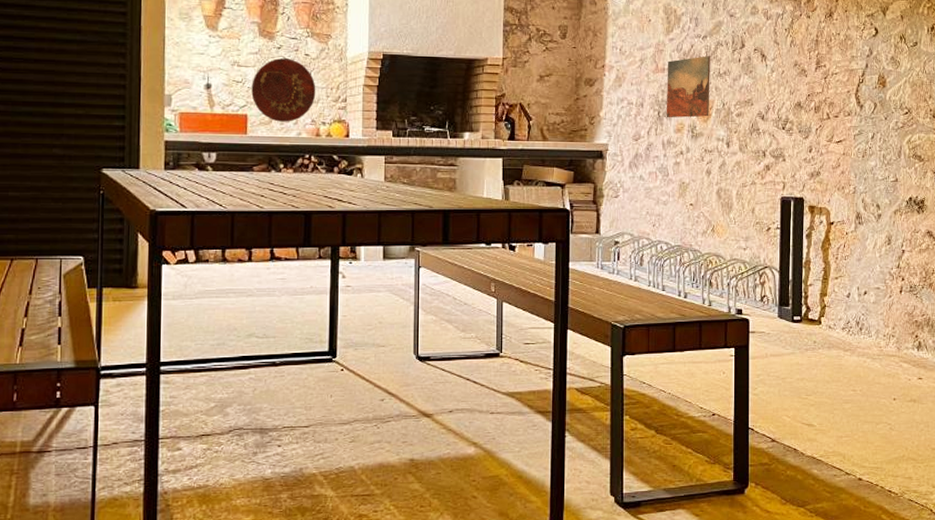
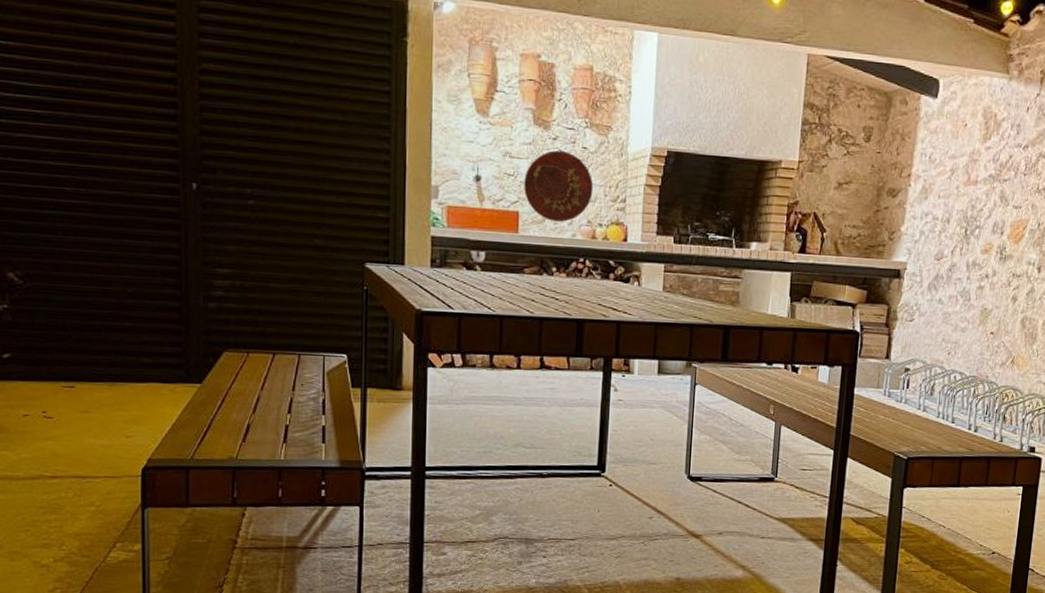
wall art: present [666,56,710,118] -> none [973,168,1030,238]

